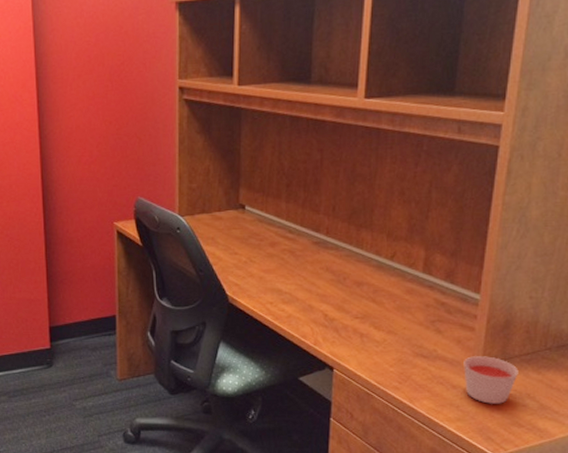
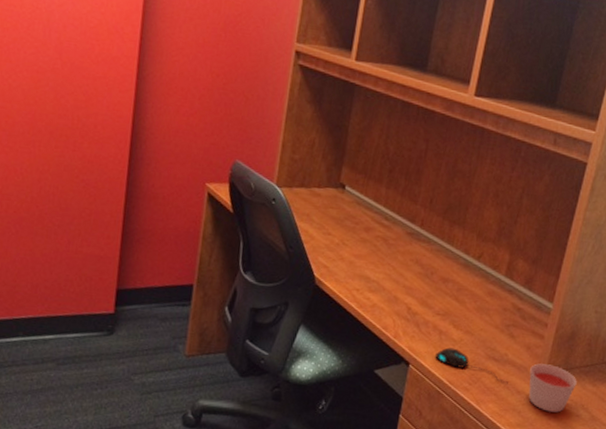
mouse: none [359,349,441,379] -> present [435,347,508,384]

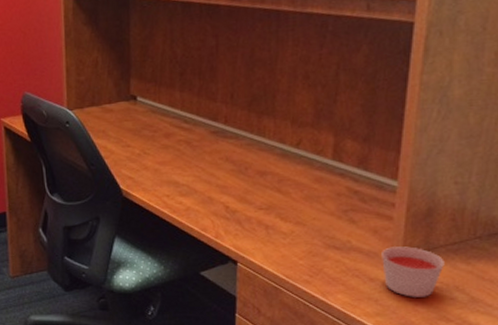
mouse: present [435,347,508,384] -> none [265,241,357,272]

